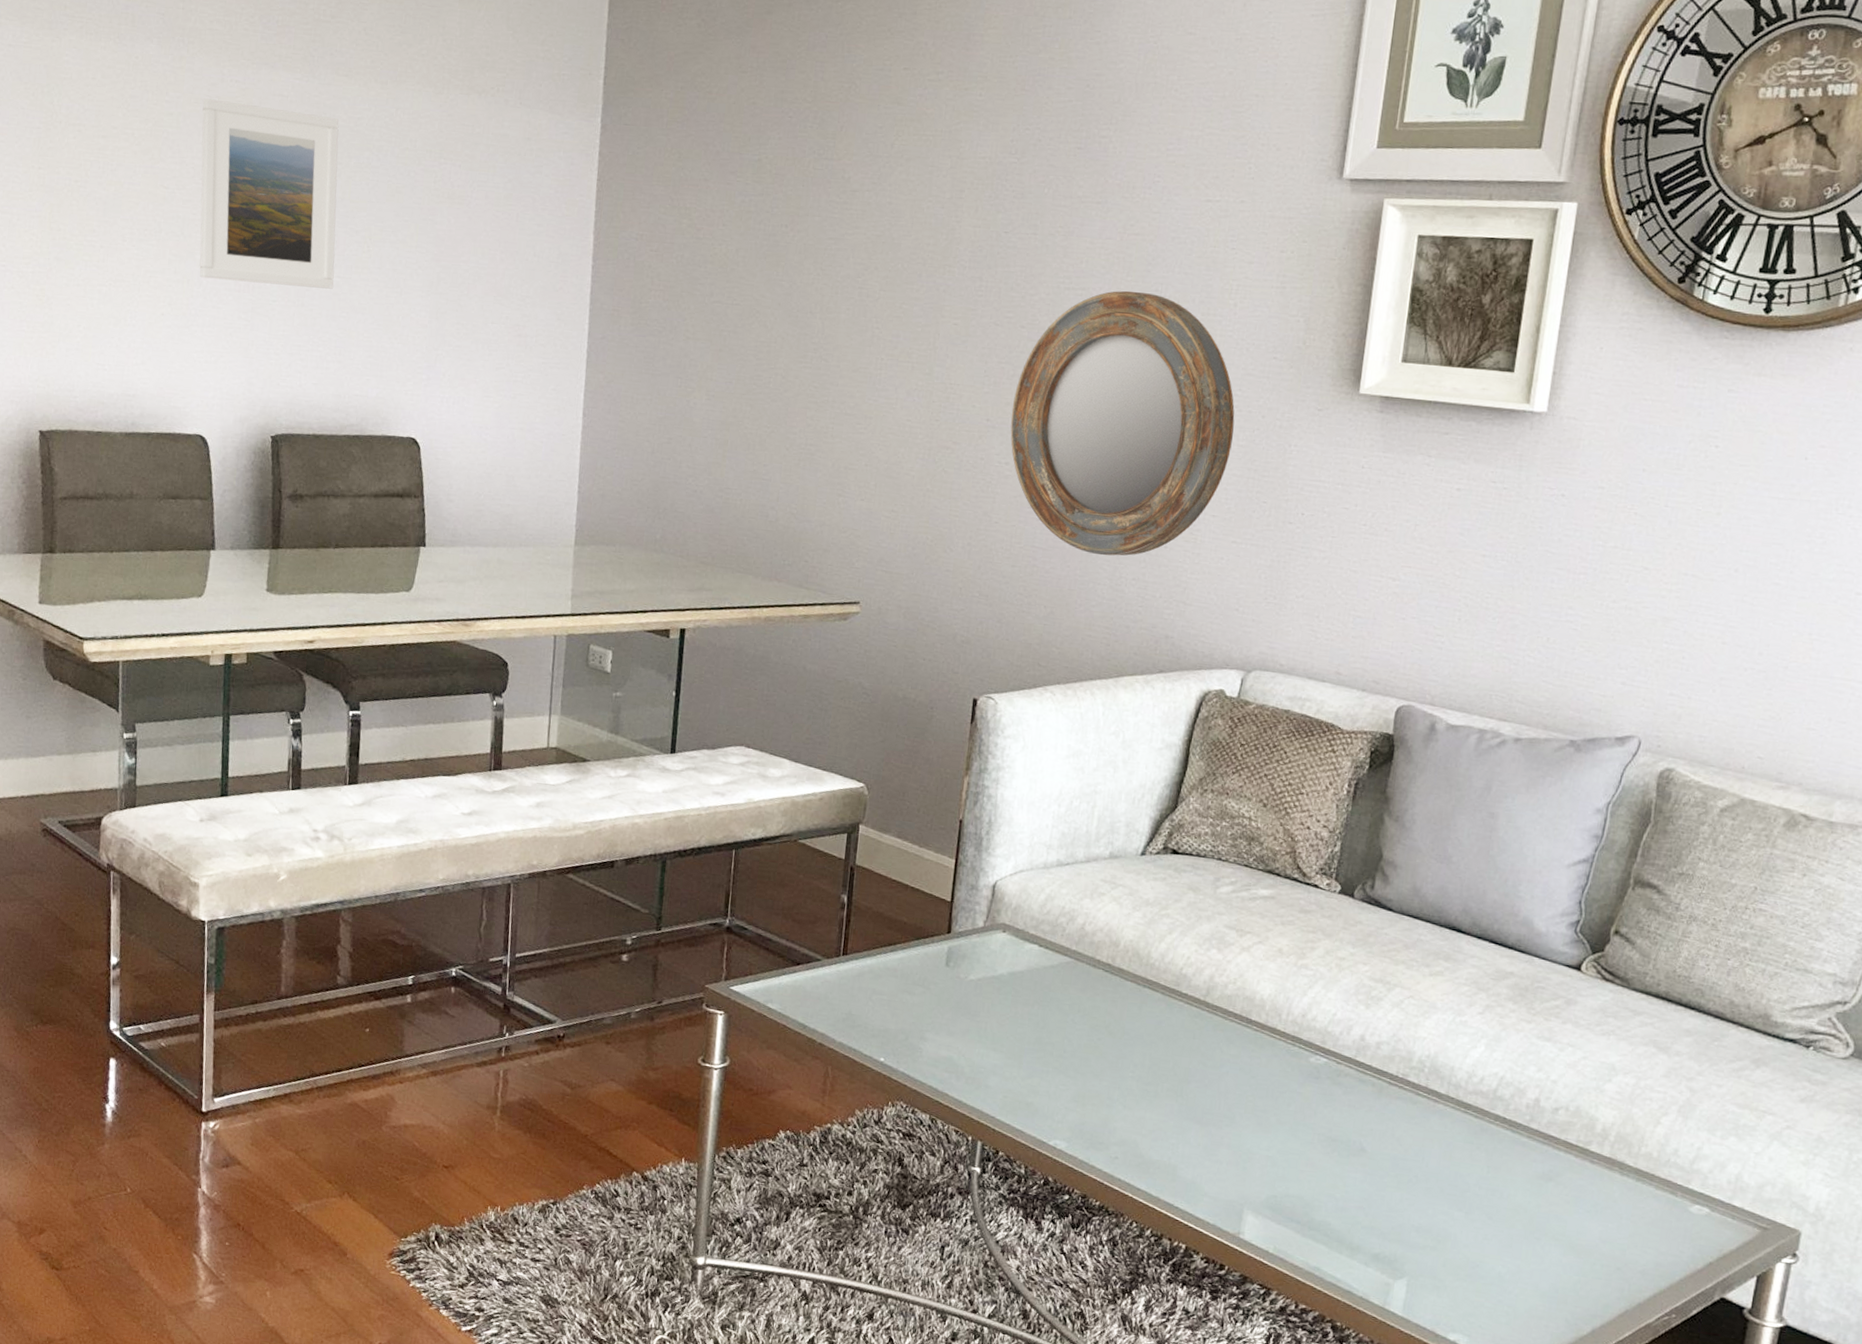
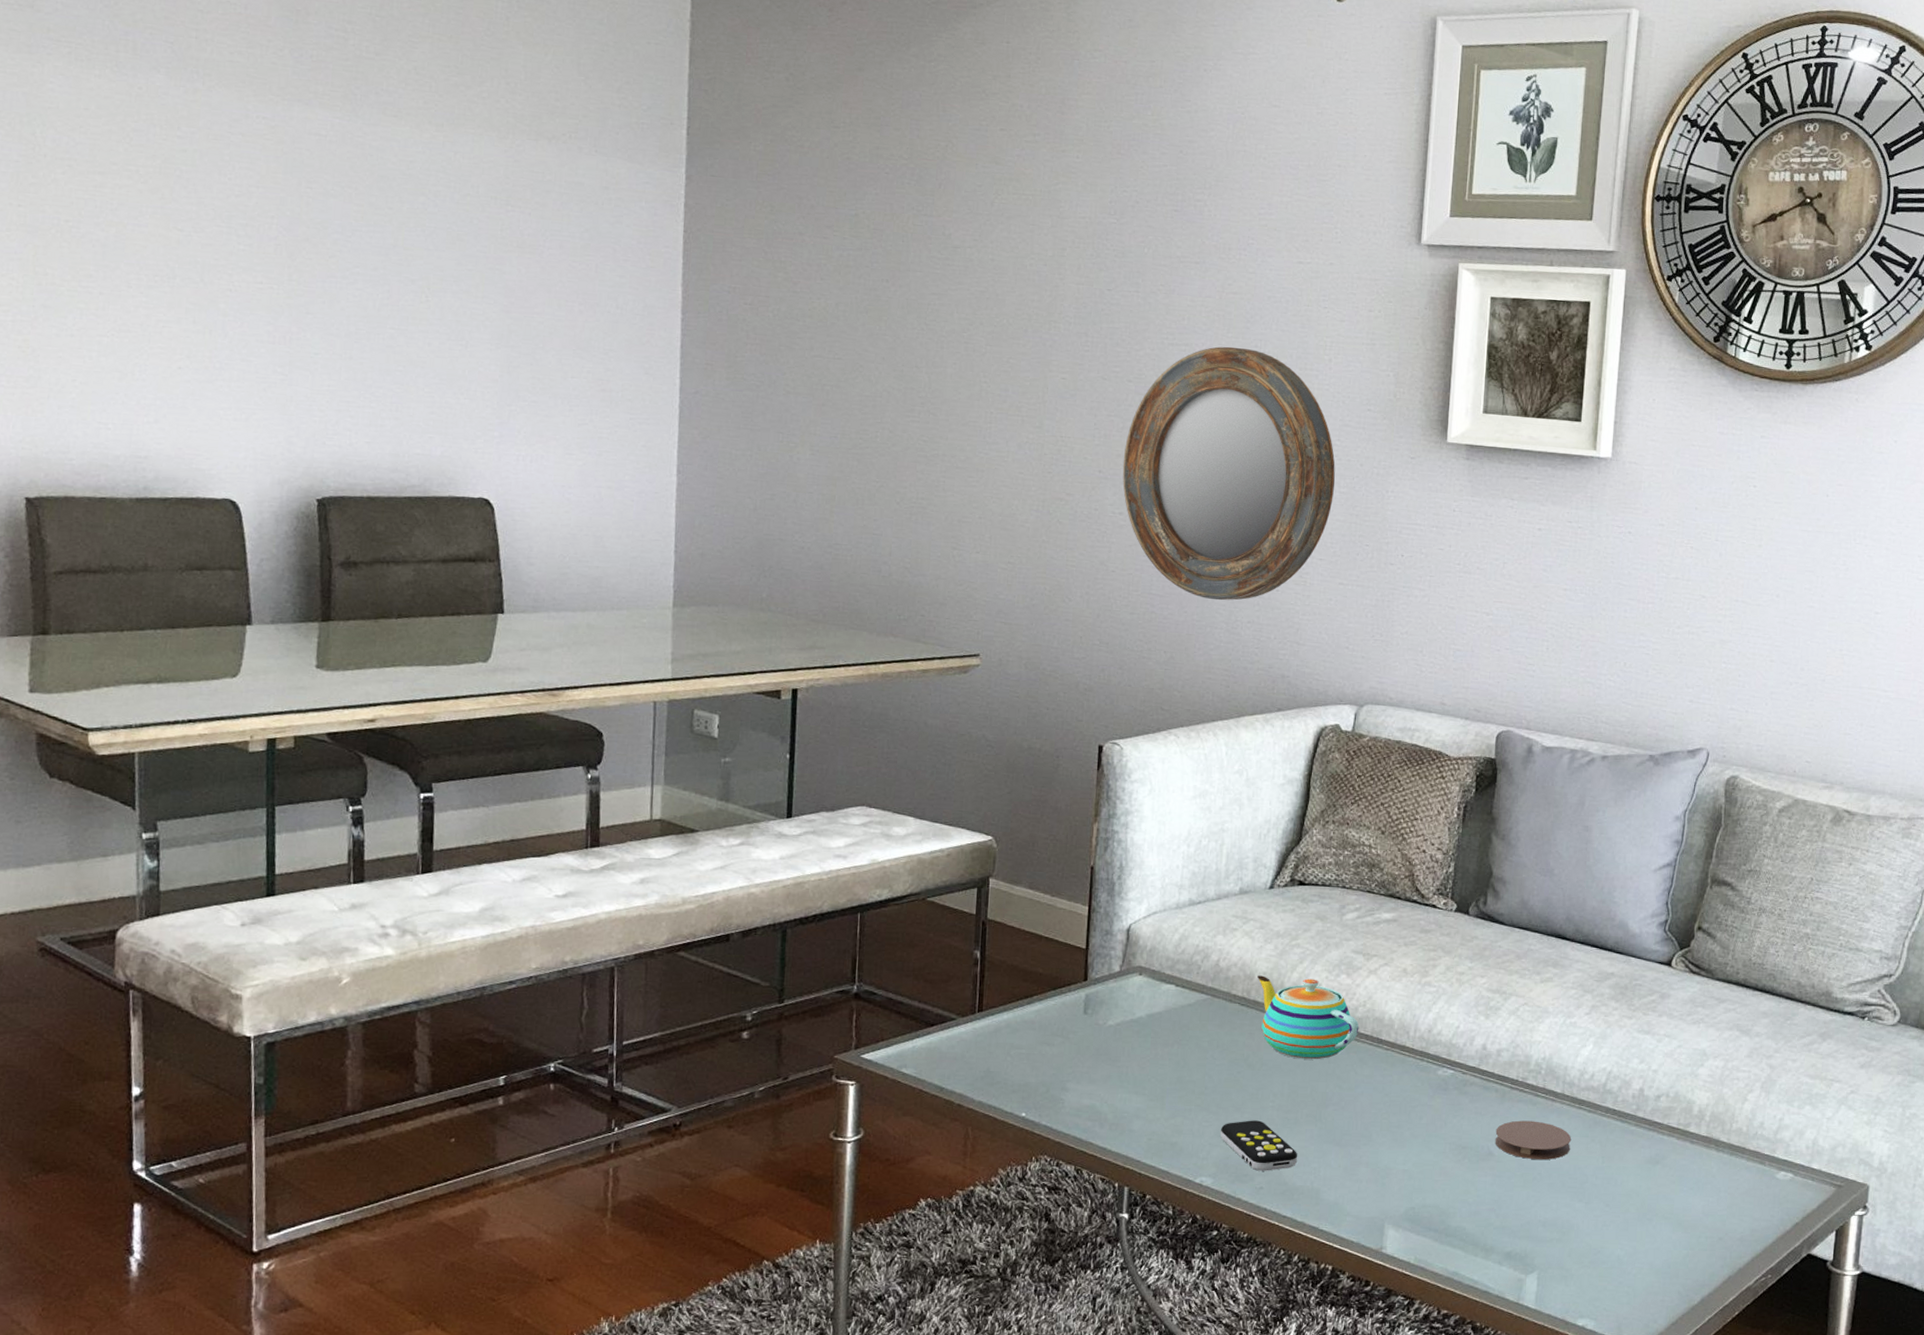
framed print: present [199,98,339,289] -> none [223,135,388,341]
remote control: none [1077,1088,1156,1142] -> present [1221,1120,1298,1171]
teapot: none [1123,942,1228,1035] -> present [1257,975,1359,1060]
coaster: none [1368,1118,1454,1163] -> present [1495,1120,1572,1160]

